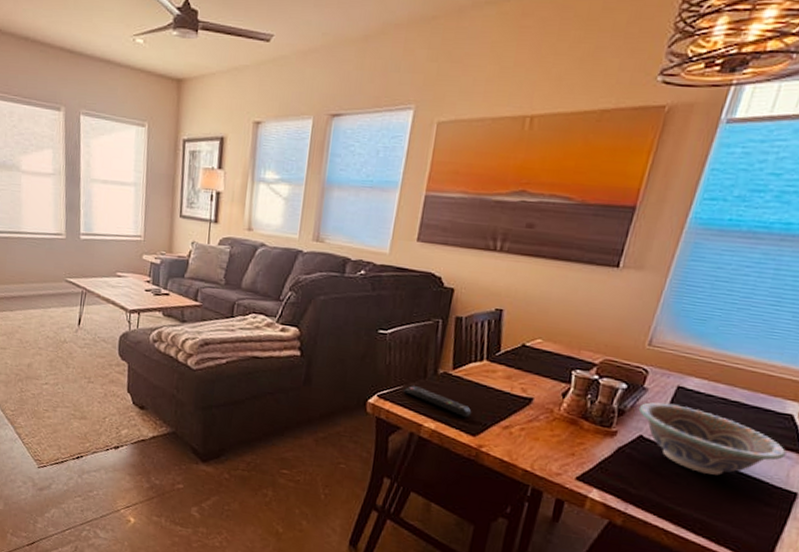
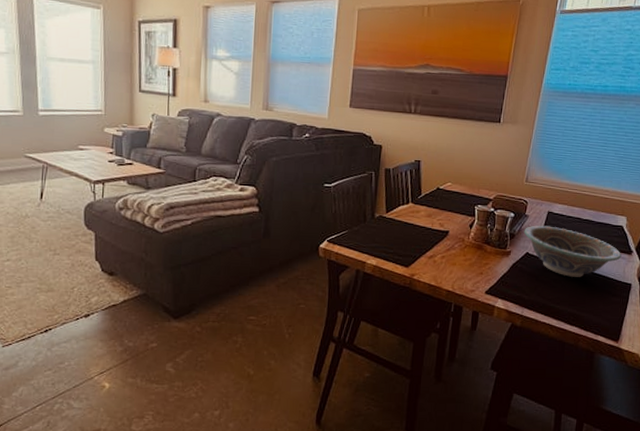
remote control: present [402,386,472,418] -> none [347,229,404,253]

